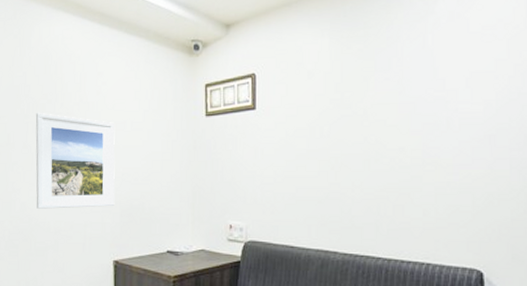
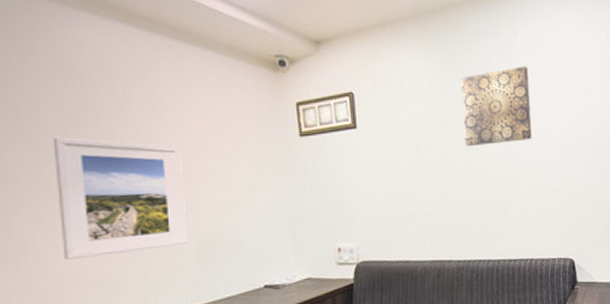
wall art: none [363,40,446,132] -> present [460,66,532,147]

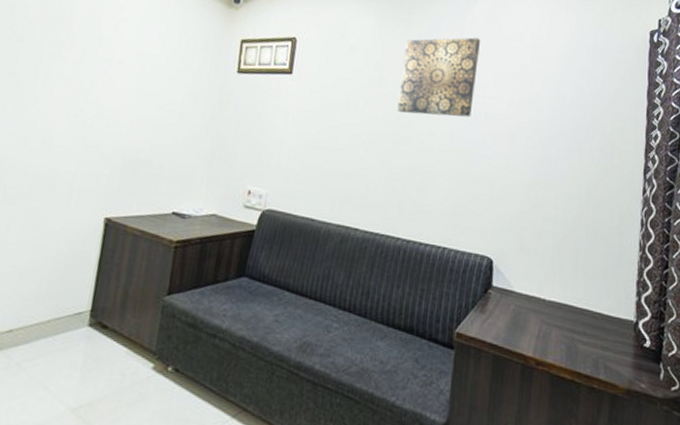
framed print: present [53,136,188,260] -> none [14,37,130,156]

